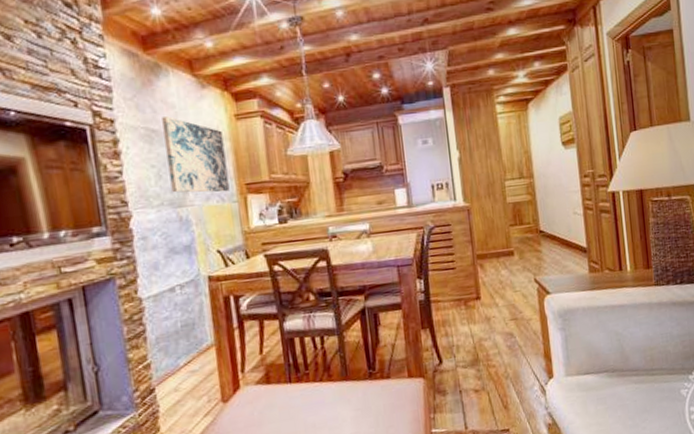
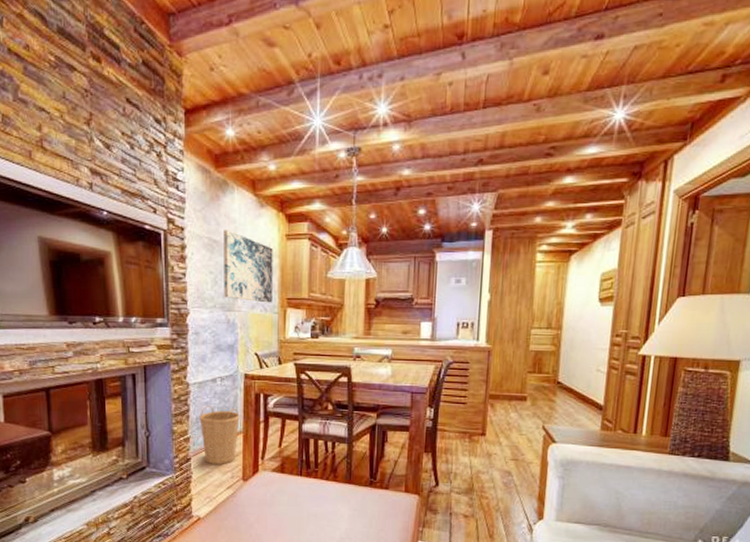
basket: none [159,317,210,391] -> present [199,404,240,464]

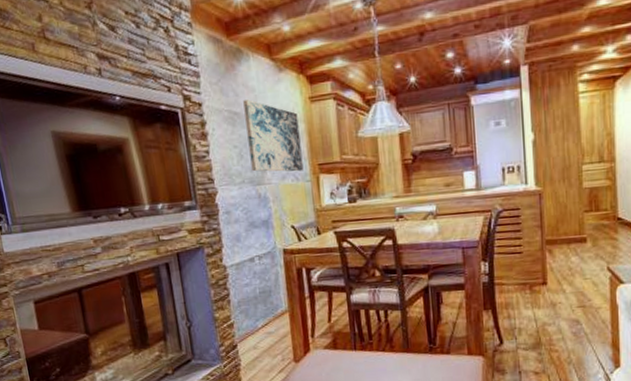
basket: present [199,404,240,464] -> none [241,286,284,349]

